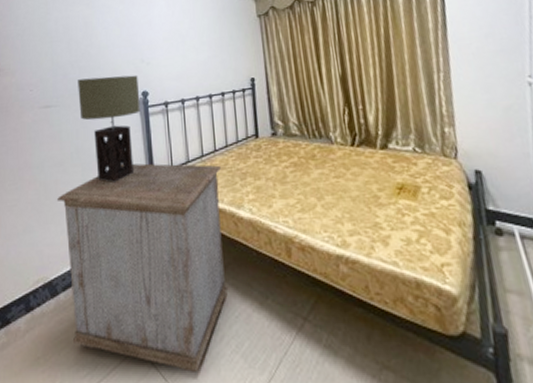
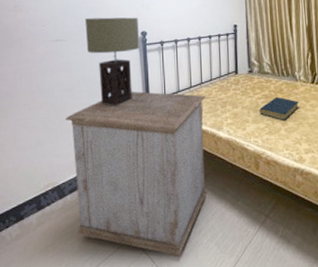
hardback book: none [288,164,338,195] -> present [260,96,299,121]

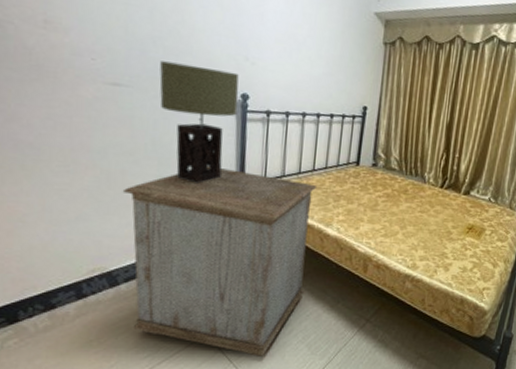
hardback book: present [260,96,299,121] -> none [377,197,423,225]

